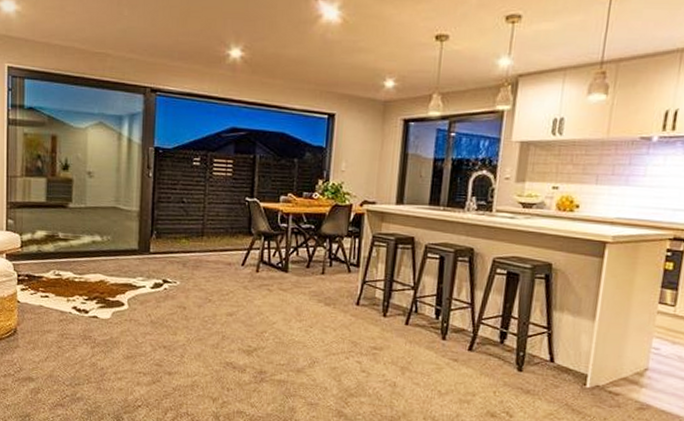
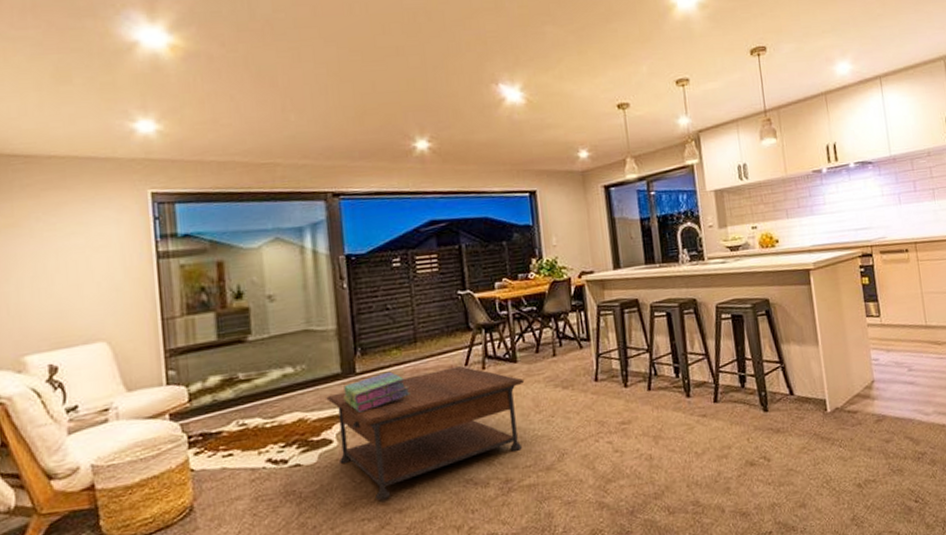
coffee table: none [123,264,292,361] -> present [326,366,525,501]
stack of books: none [137,256,192,286] -> present [343,371,411,413]

